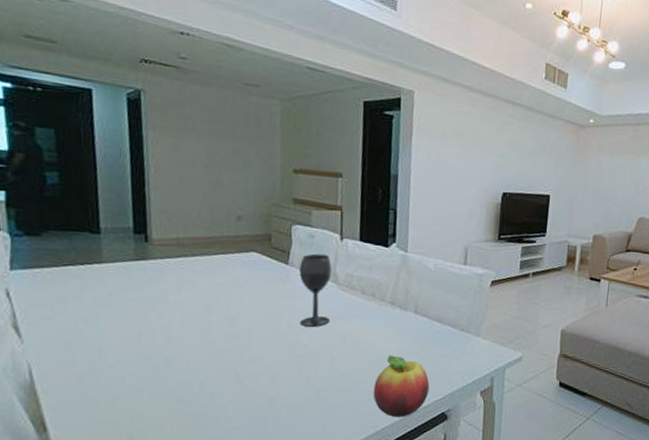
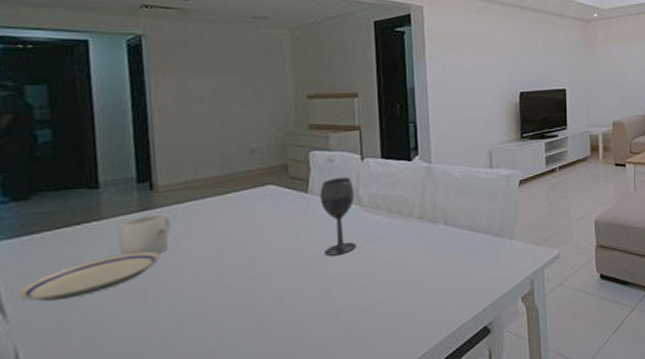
plate: none [32,296,154,331] -> present [19,251,161,302]
mug: none [116,264,164,302] -> present [117,214,172,256]
fruit: present [373,355,430,417] -> none [409,272,468,340]

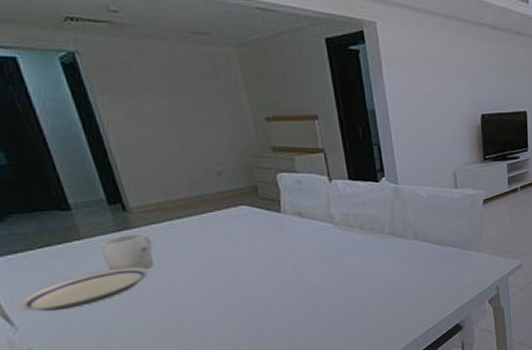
wine glass: present [320,177,356,256] -> none [293,197,334,269]

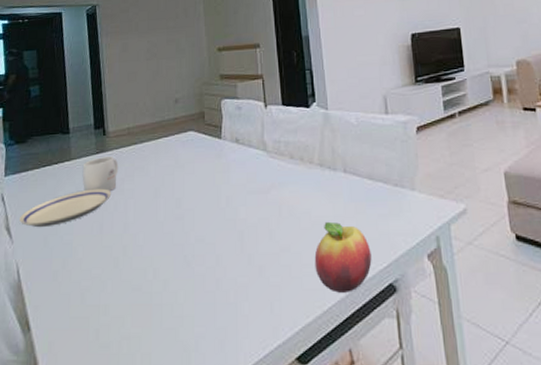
fruit: none [388,281,441,336] -> present [314,221,372,293]

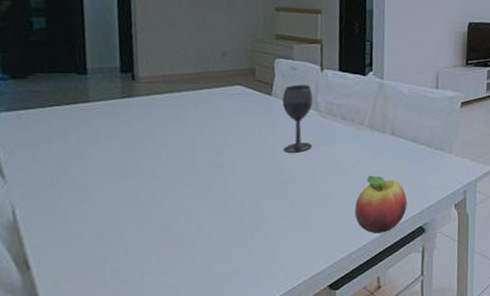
plate: present [20,188,112,228] -> none [16,133,140,169]
mug: present [82,156,119,192] -> none [102,102,150,138]
wine glass: none [231,123,264,200] -> present [282,84,314,153]

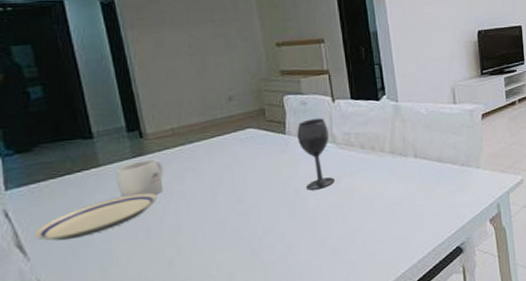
plate: none [16,133,140,169] -> present [35,192,158,241]
mug: none [102,102,150,138] -> present [115,159,164,198]
fruit: present [354,175,407,233] -> none [387,201,441,260]

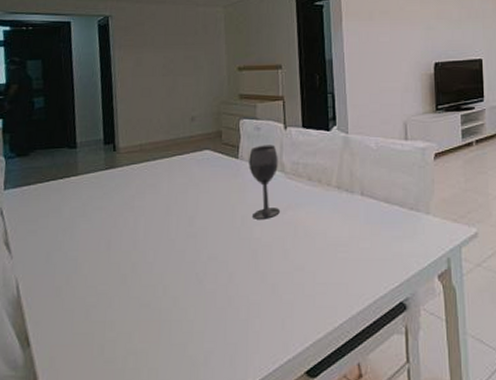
plate: present [35,192,158,241] -> none [20,205,121,243]
mug: present [115,159,164,198] -> none [89,173,129,209]

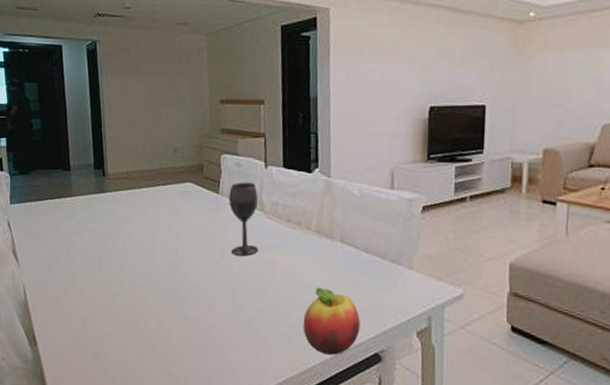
fruit: none [328,242,384,310] -> present [303,287,361,355]

